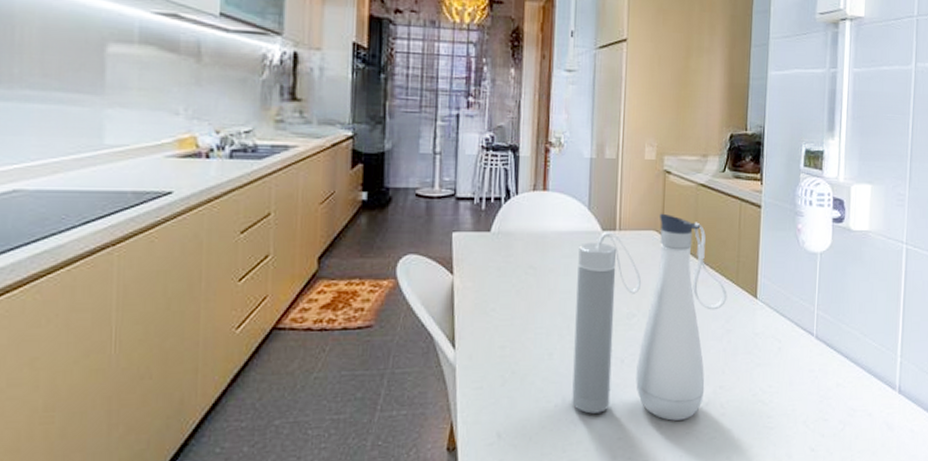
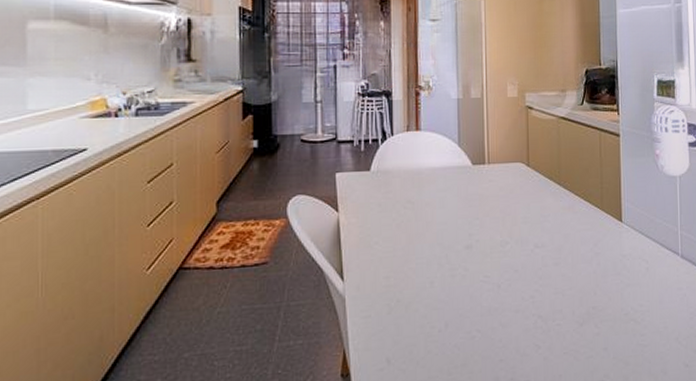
water bottle: present [572,213,727,421] -> none [452,146,594,342]

